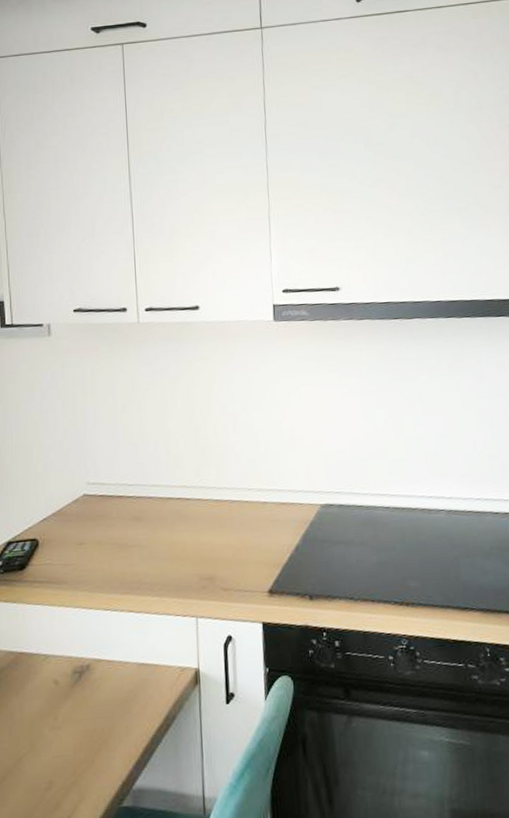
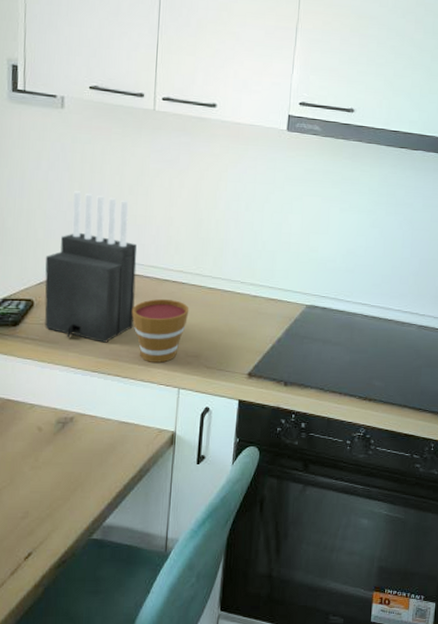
knife block: none [46,417,141,577] -> present [44,191,137,343]
cup: none [138,518,198,592] -> present [131,298,189,363]

